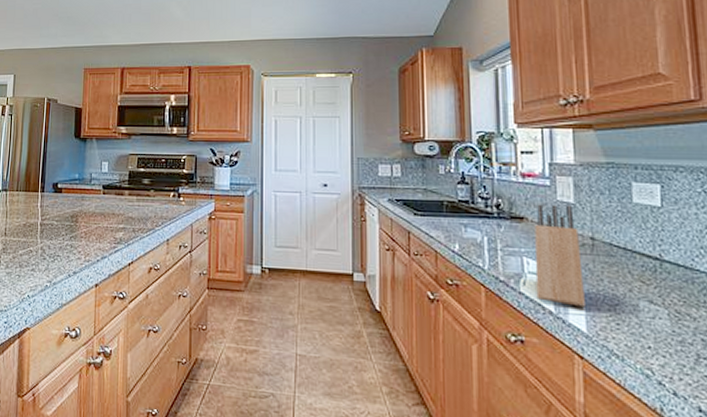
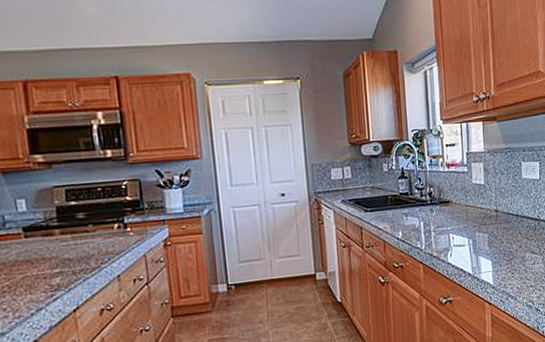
knife block: present [534,204,585,307] -> none [457,186,492,267]

